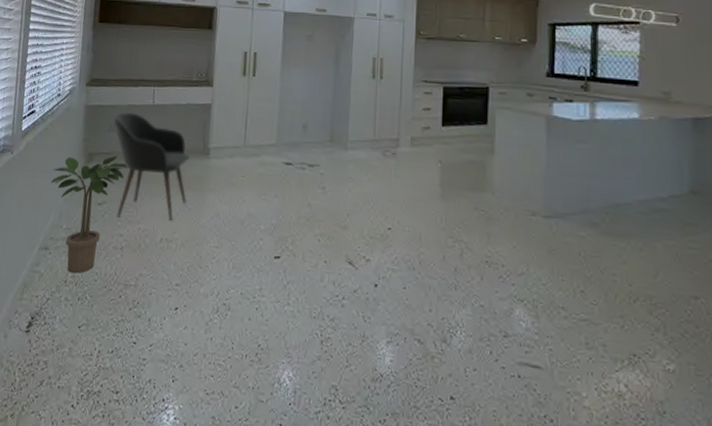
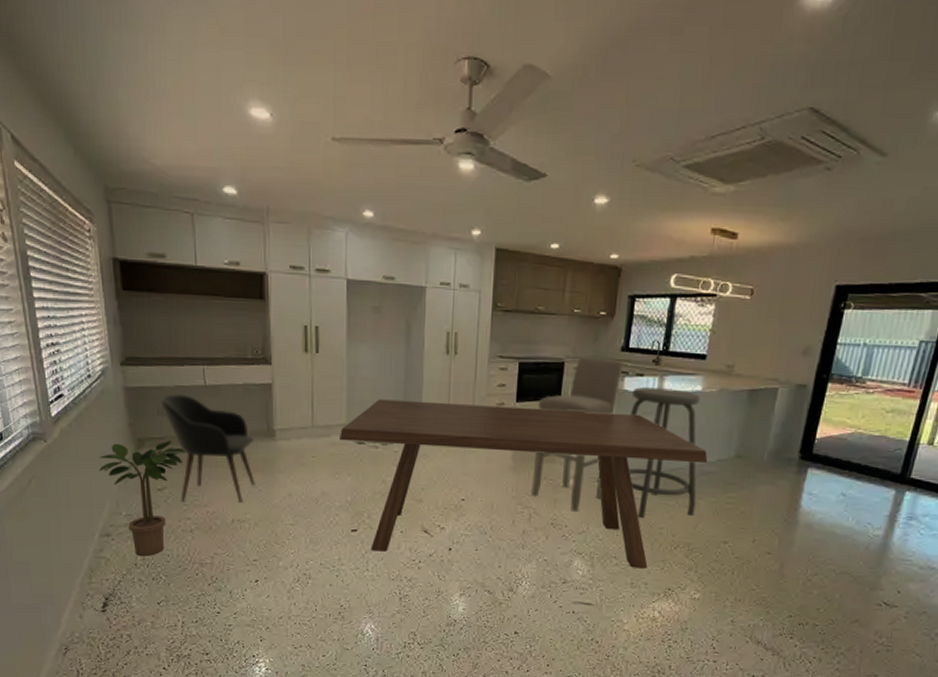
dining table: none [268,120,658,325] -> present [338,399,708,569]
bar stool: none [462,81,550,249] -> present [531,356,624,512]
bar stool: none [562,113,652,261] -> present [629,387,700,518]

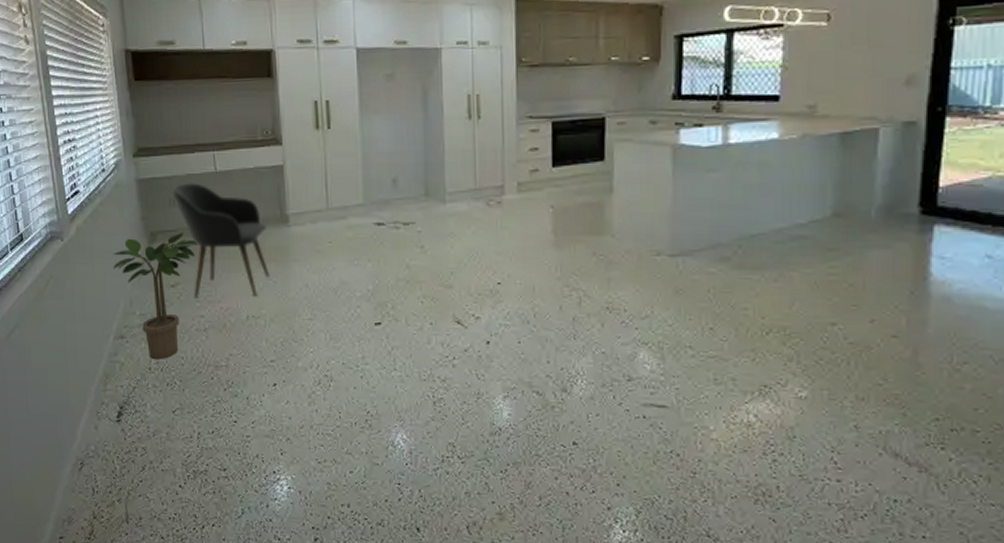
dining table: present [338,399,708,569] -> none [356,171,797,360]
bar stool: present [531,356,624,512] -> none [579,109,677,292]
bar stool: present [629,387,700,518] -> none [690,138,788,296]

